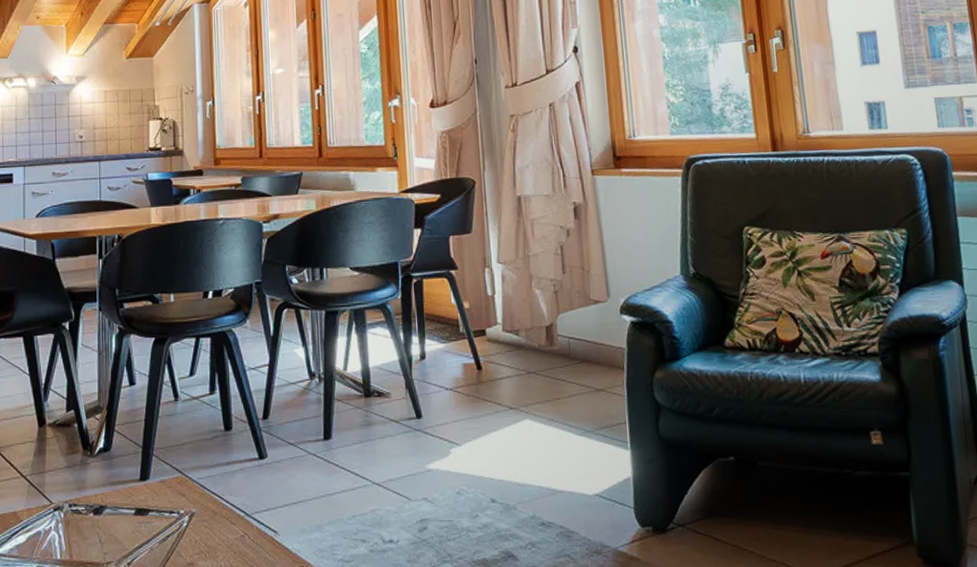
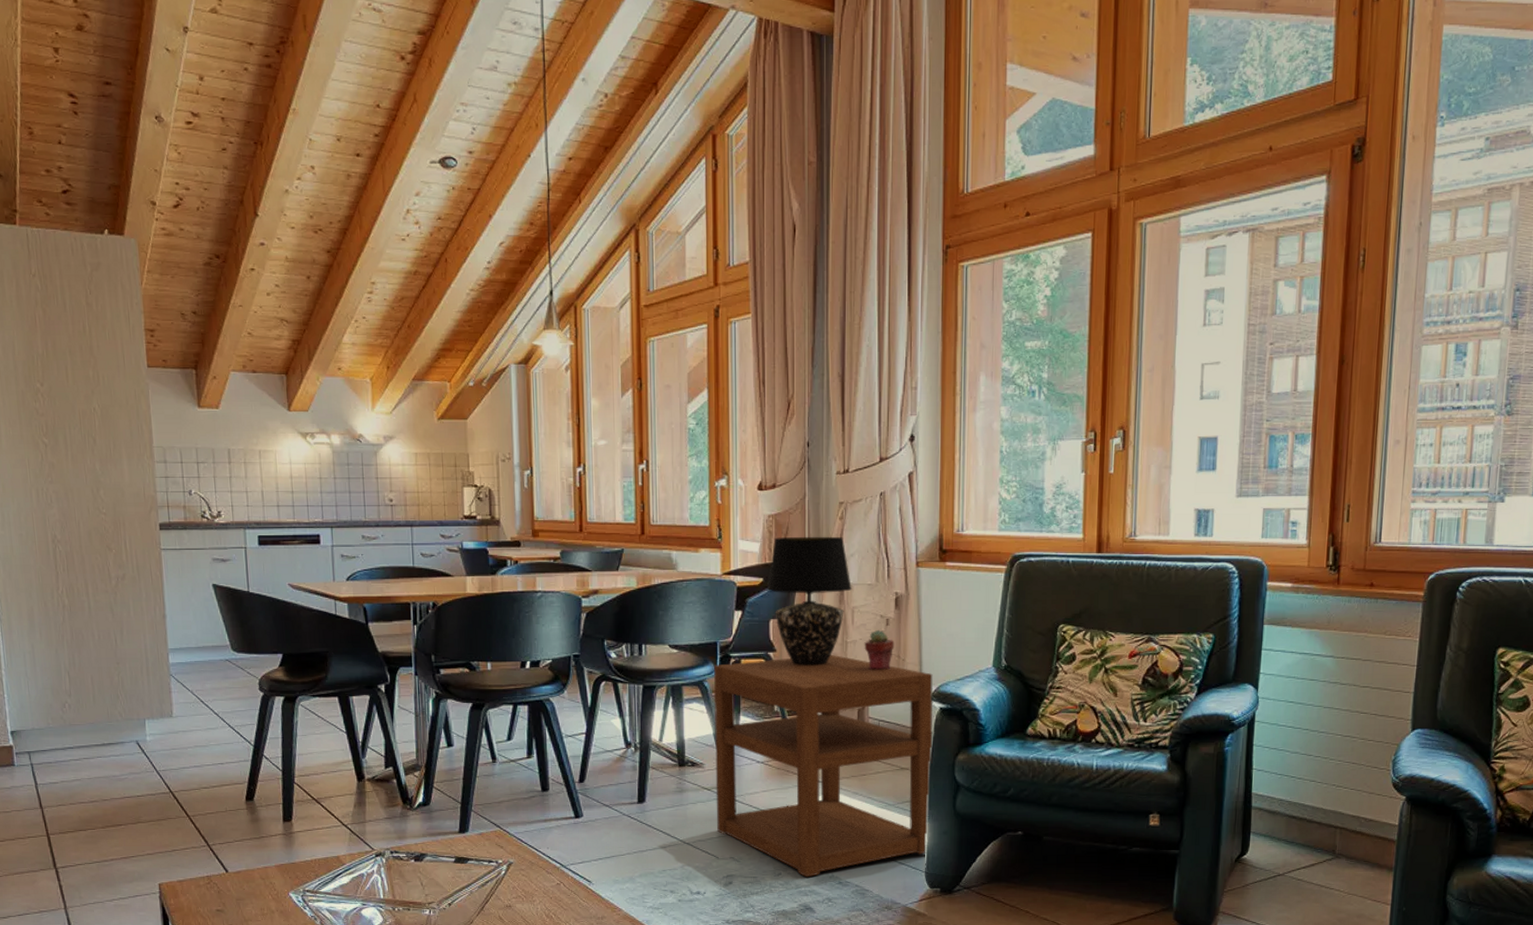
nightstand: none [396,269,634,519] -> present [713,654,934,878]
table lamp: none [444,149,530,283] -> present [766,536,853,665]
potted succulent: none [546,241,578,284] -> present [864,629,895,670]

